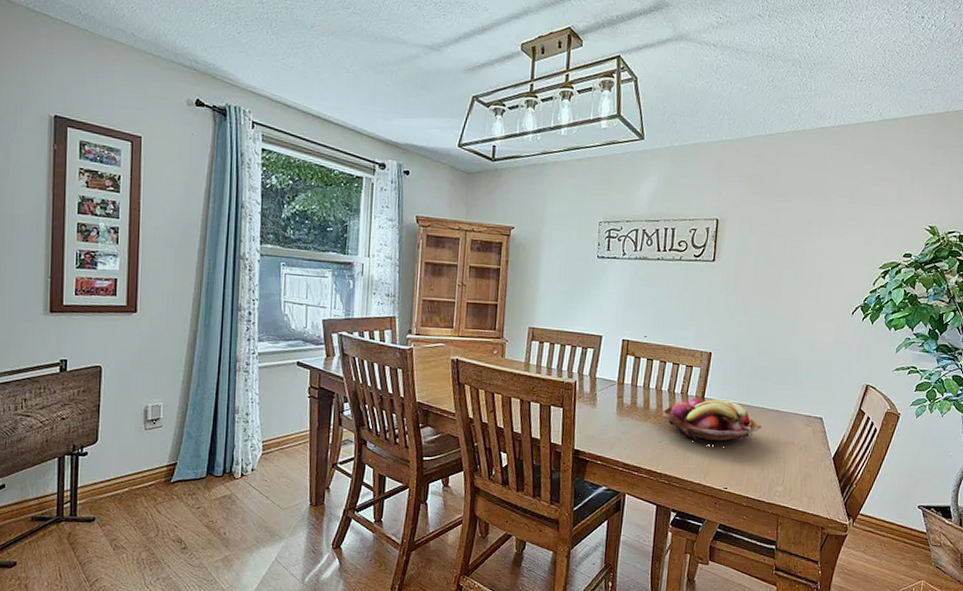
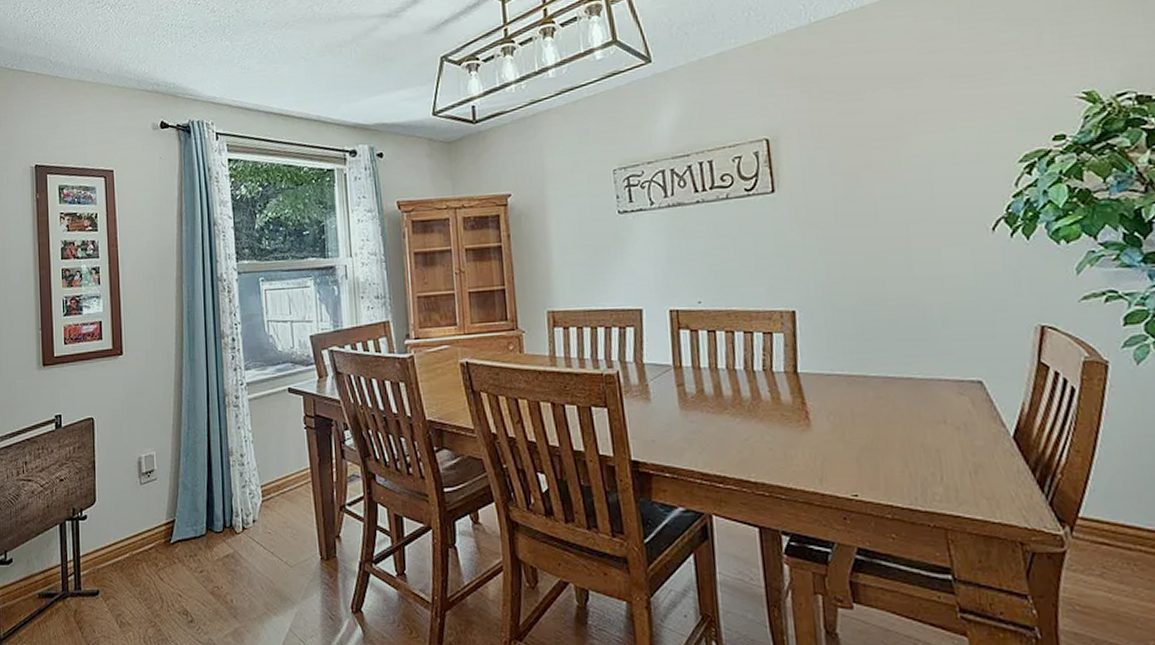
fruit basket: present [661,397,762,443] -> none [741,372,892,435]

